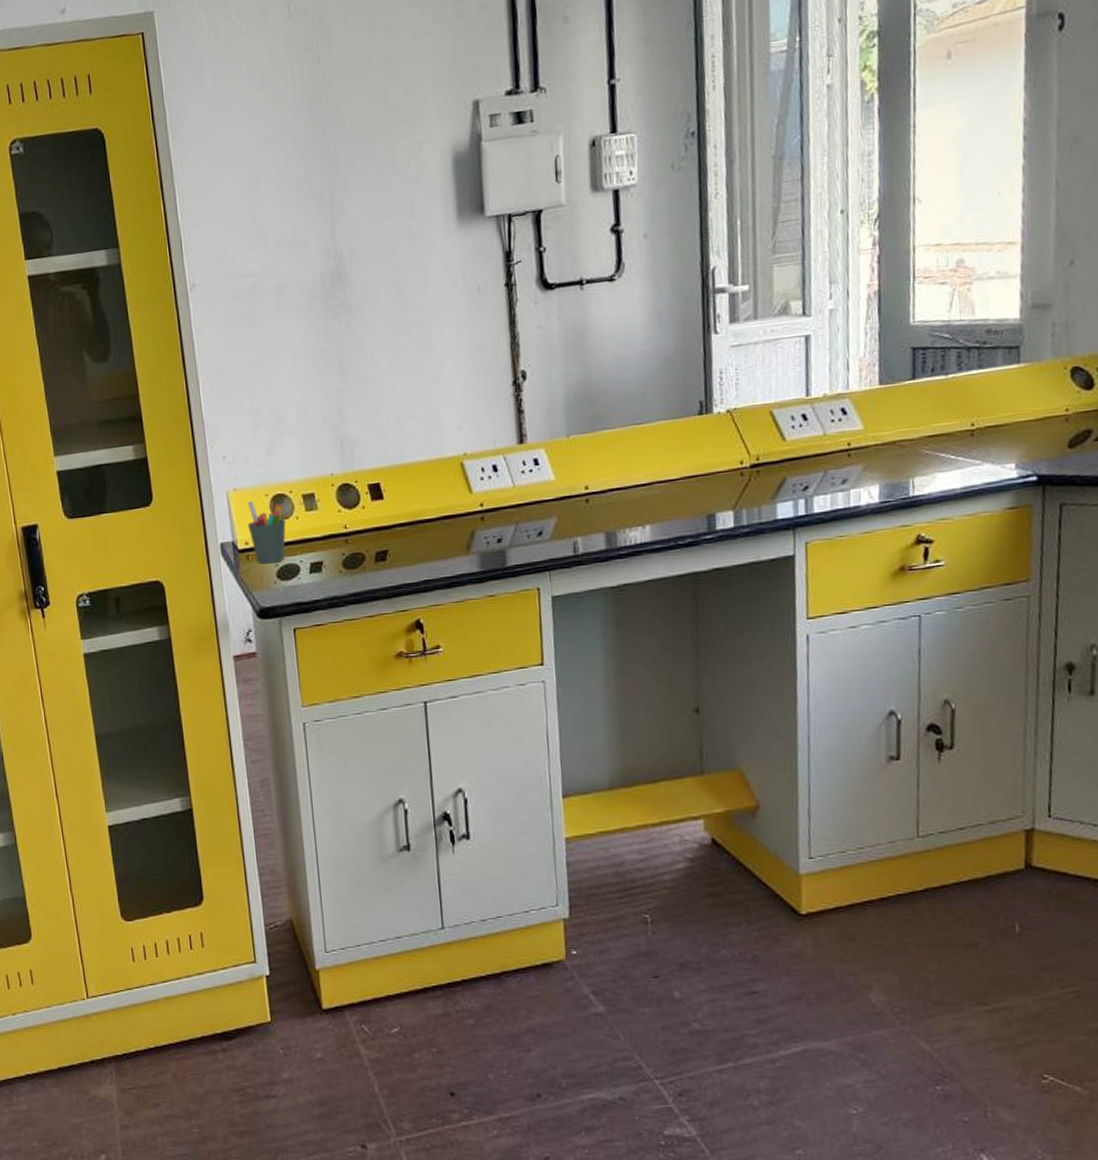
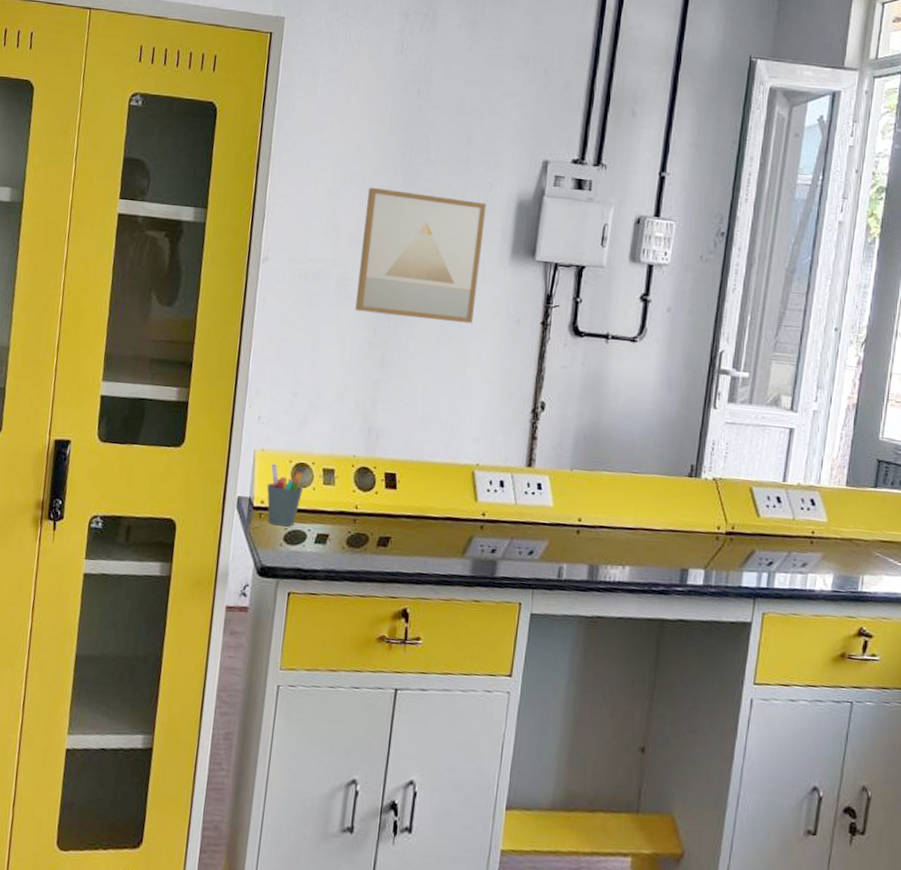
wall art: none [287,166,429,320] -> present [355,187,487,324]

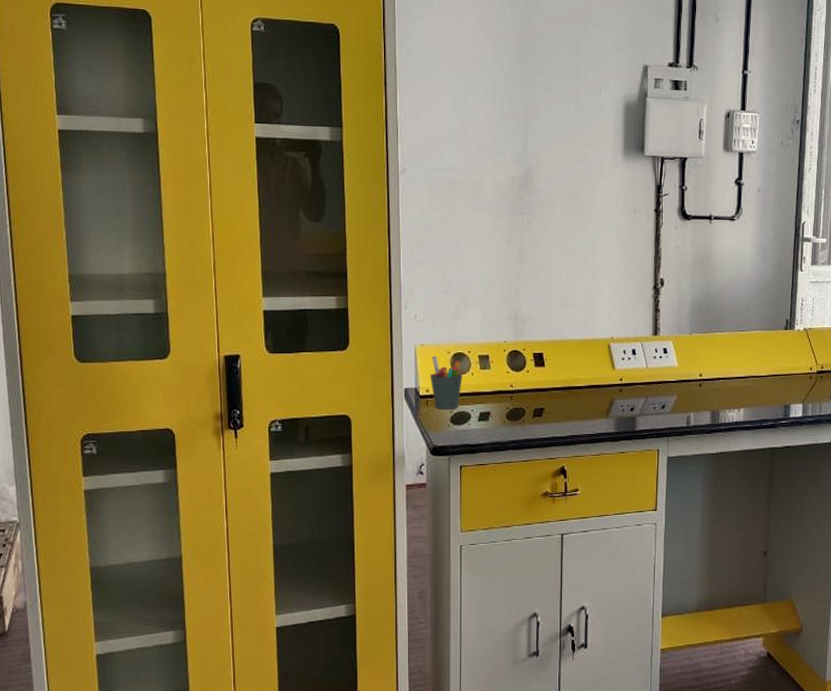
wall art: present [355,187,487,324] -> none [491,98,598,216]

